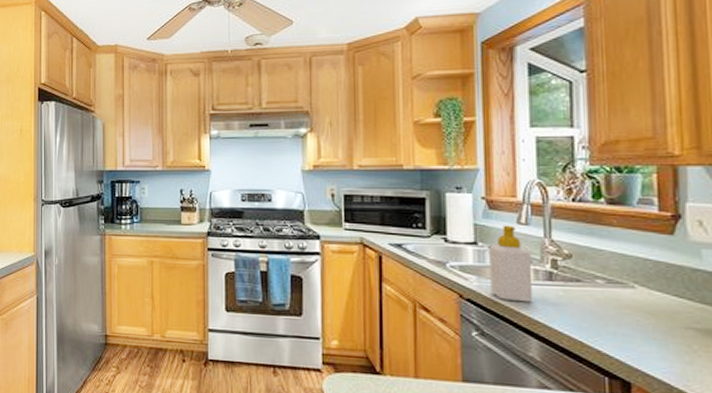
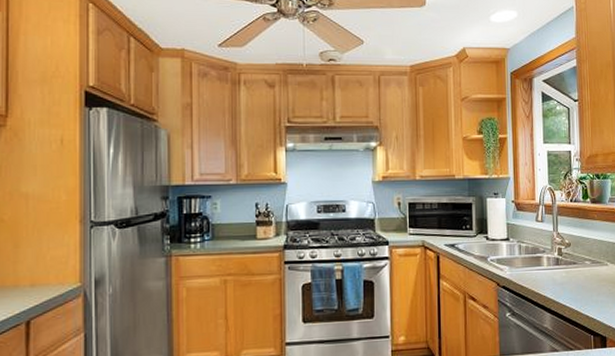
soap bottle: present [489,225,534,303] -> none [517,223,547,285]

